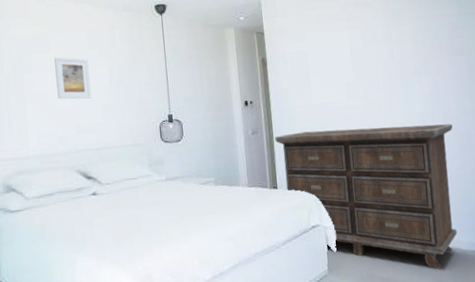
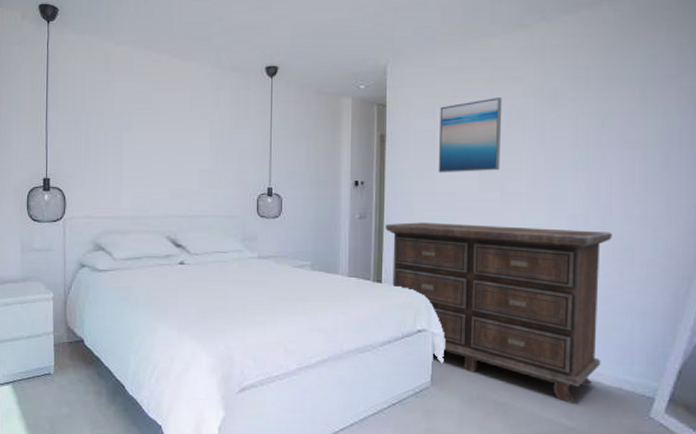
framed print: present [54,57,91,100] -> none [155,116,189,162]
wall art: none [308,19,362,88] -> present [438,96,502,173]

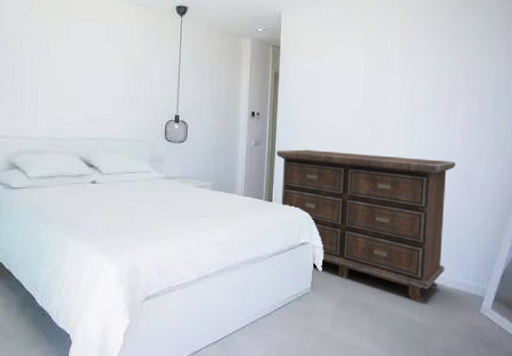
wall art: present [438,96,502,173] -> none [321,45,374,108]

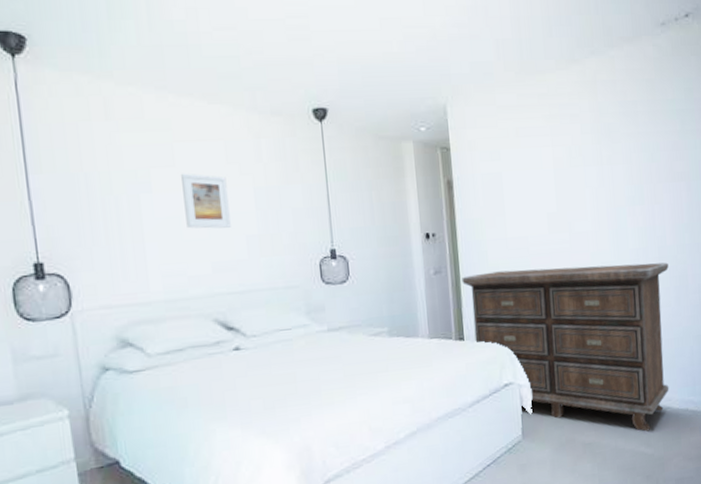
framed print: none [71,44,105,89] -> present [181,173,231,229]

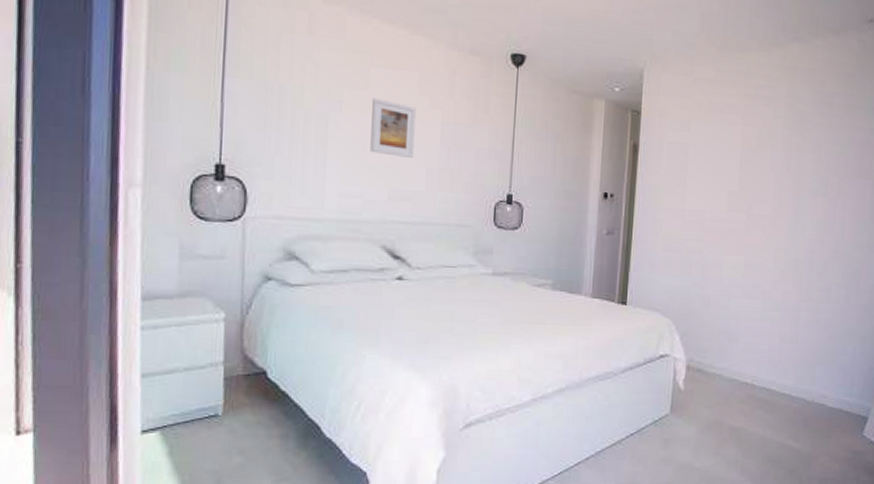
dresser: present [462,262,669,432] -> none [633,240,843,426]

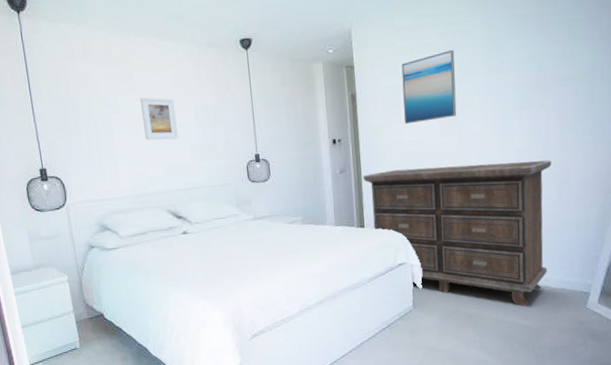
dresser: none [633,240,843,426] -> present [363,160,552,307]
wall art: none [689,115,754,192] -> present [401,49,457,125]

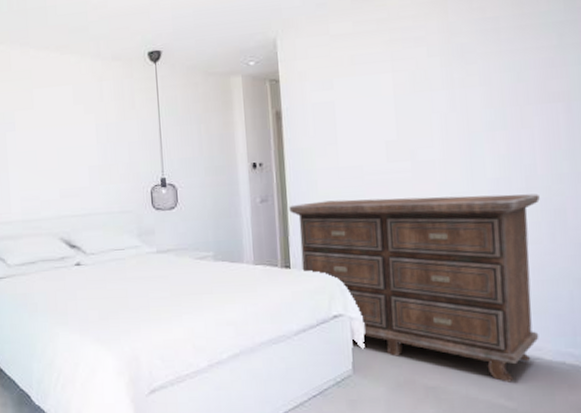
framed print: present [140,97,178,141] -> none [38,114,76,161]
wall art: present [401,49,457,125] -> none [337,59,409,147]

